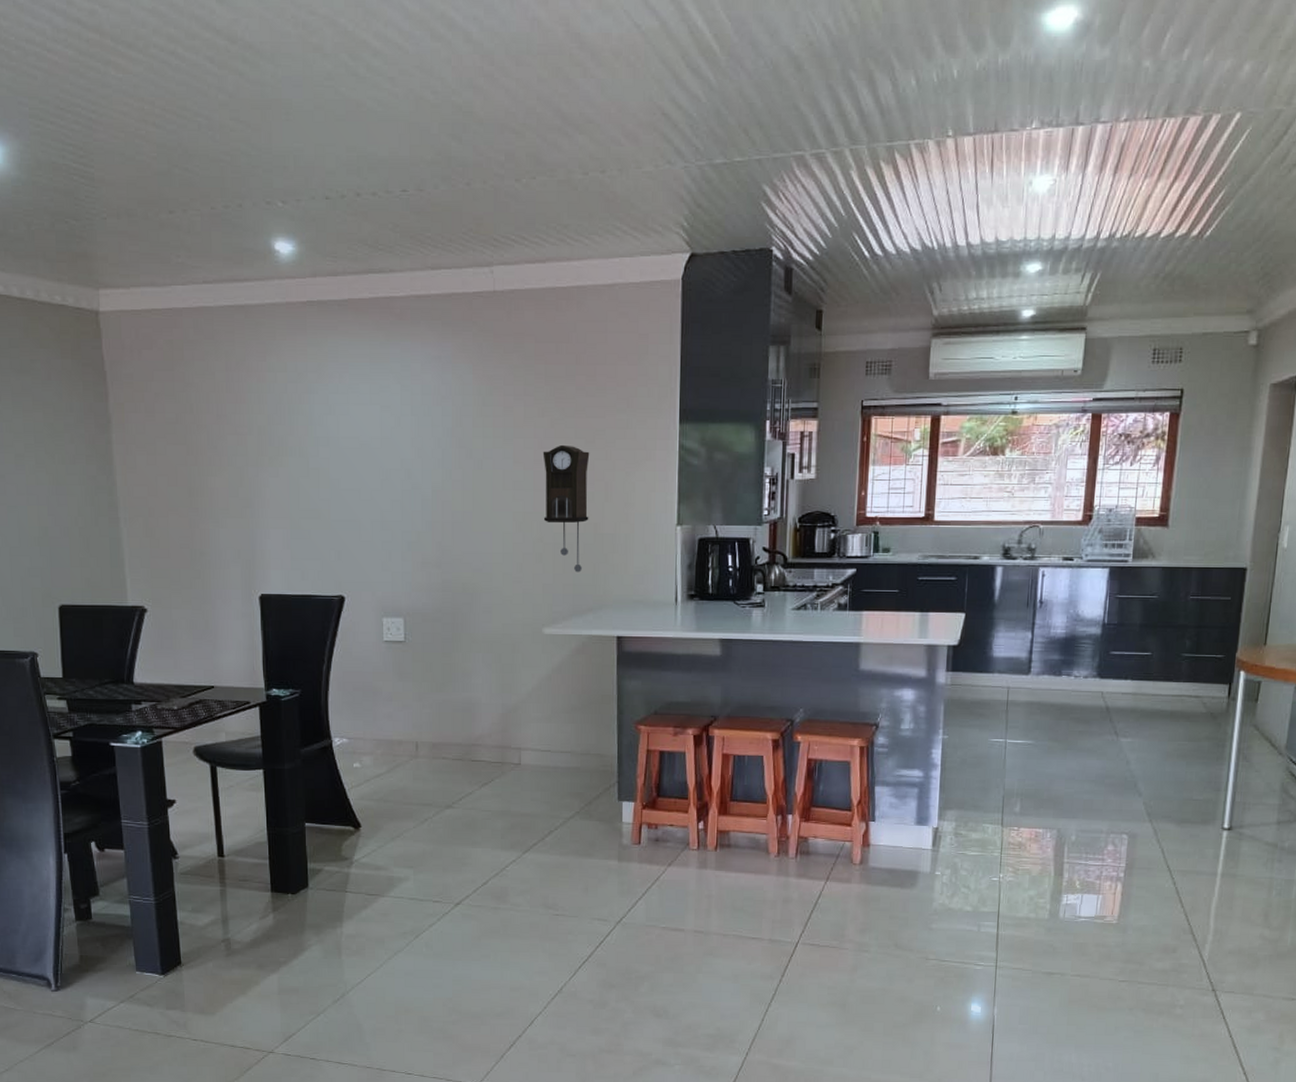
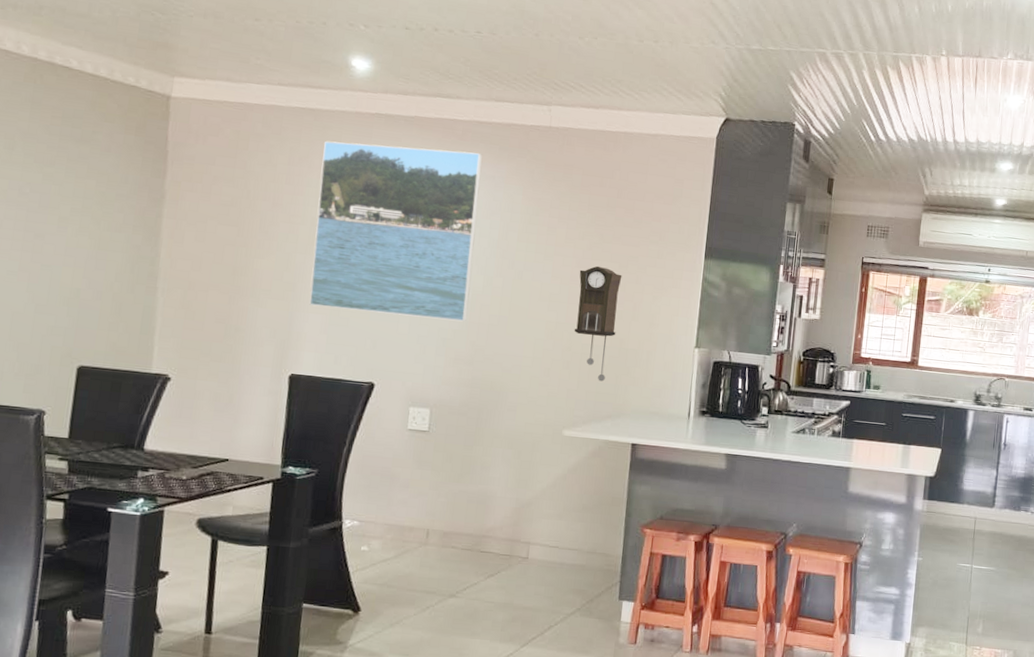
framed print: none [258,331,429,522] -> present [309,140,482,322]

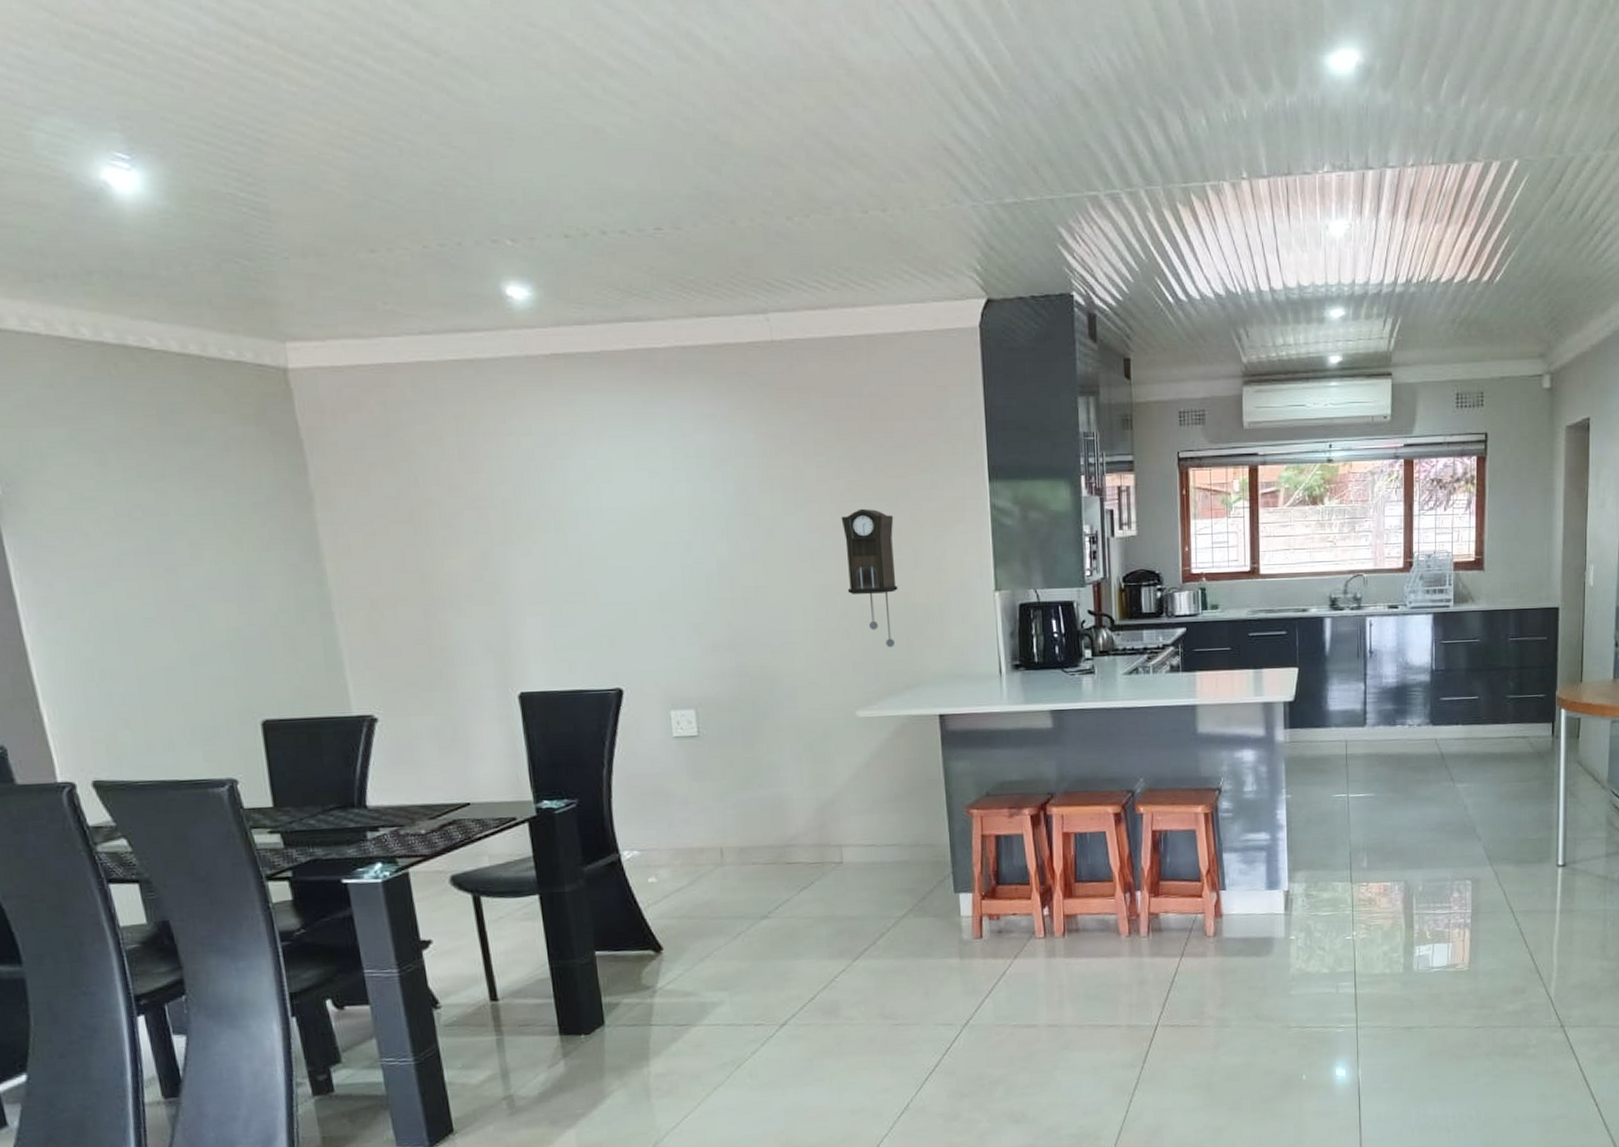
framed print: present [309,140,482,322] -> none [494,387,716,607]

